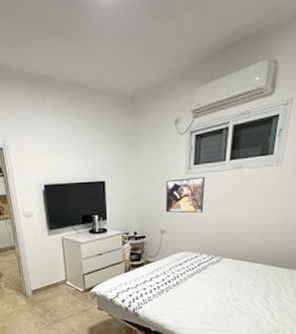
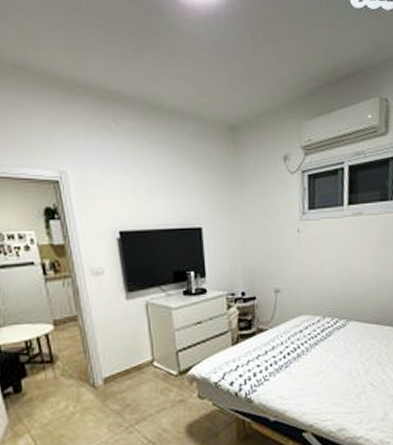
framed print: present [165,176,206,213] -> none [277,223,323,268]

